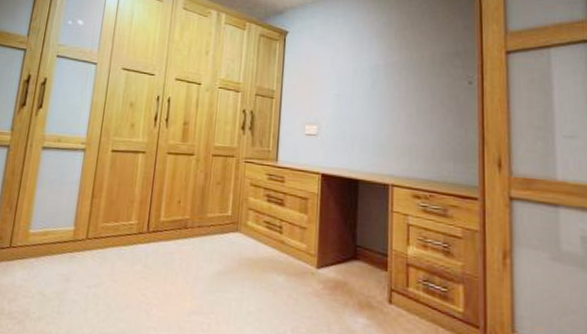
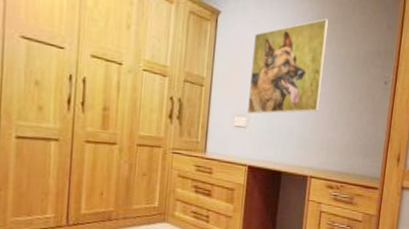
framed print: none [318,27,397,122] -> present [248,18,329,114]

